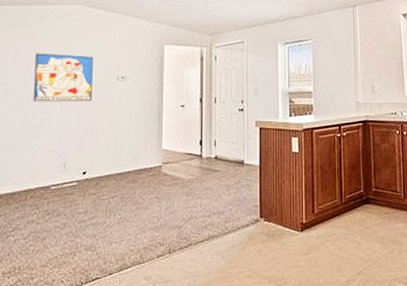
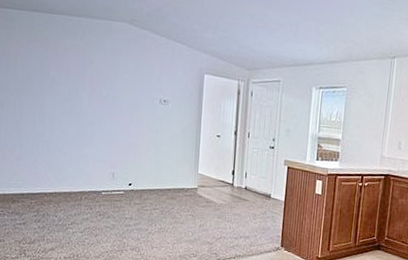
wall art: present [33,53,93,102] -> none [85,66,138,120]

